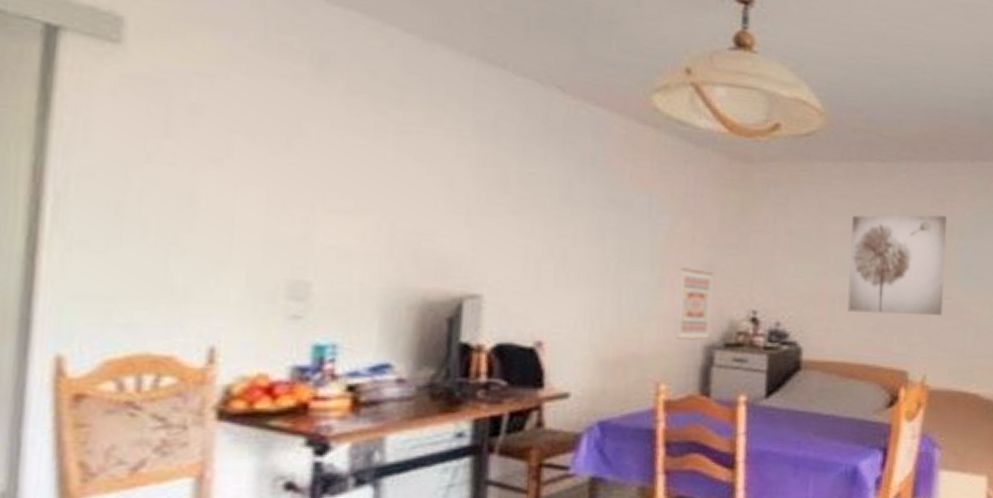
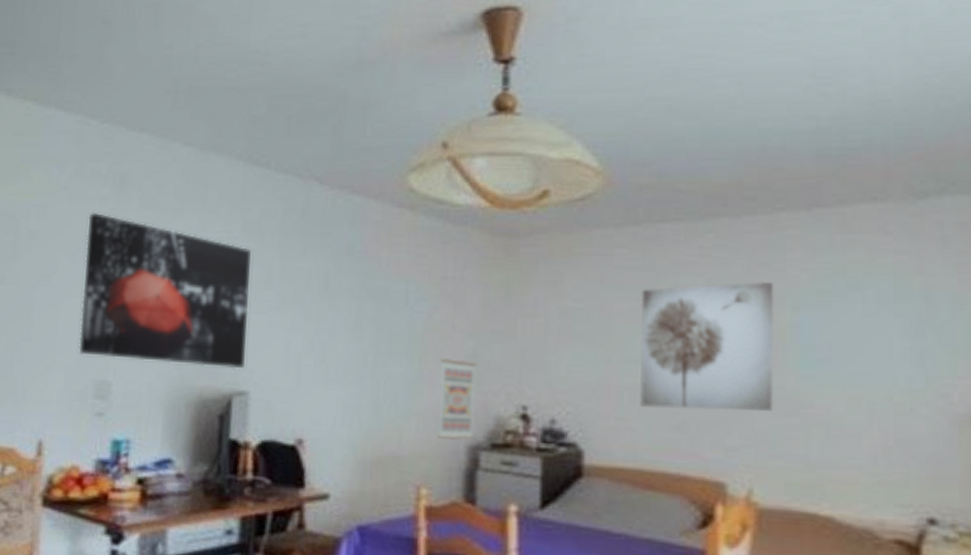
wall art: none [265,90,485,272] -> present [79,212,251,369]

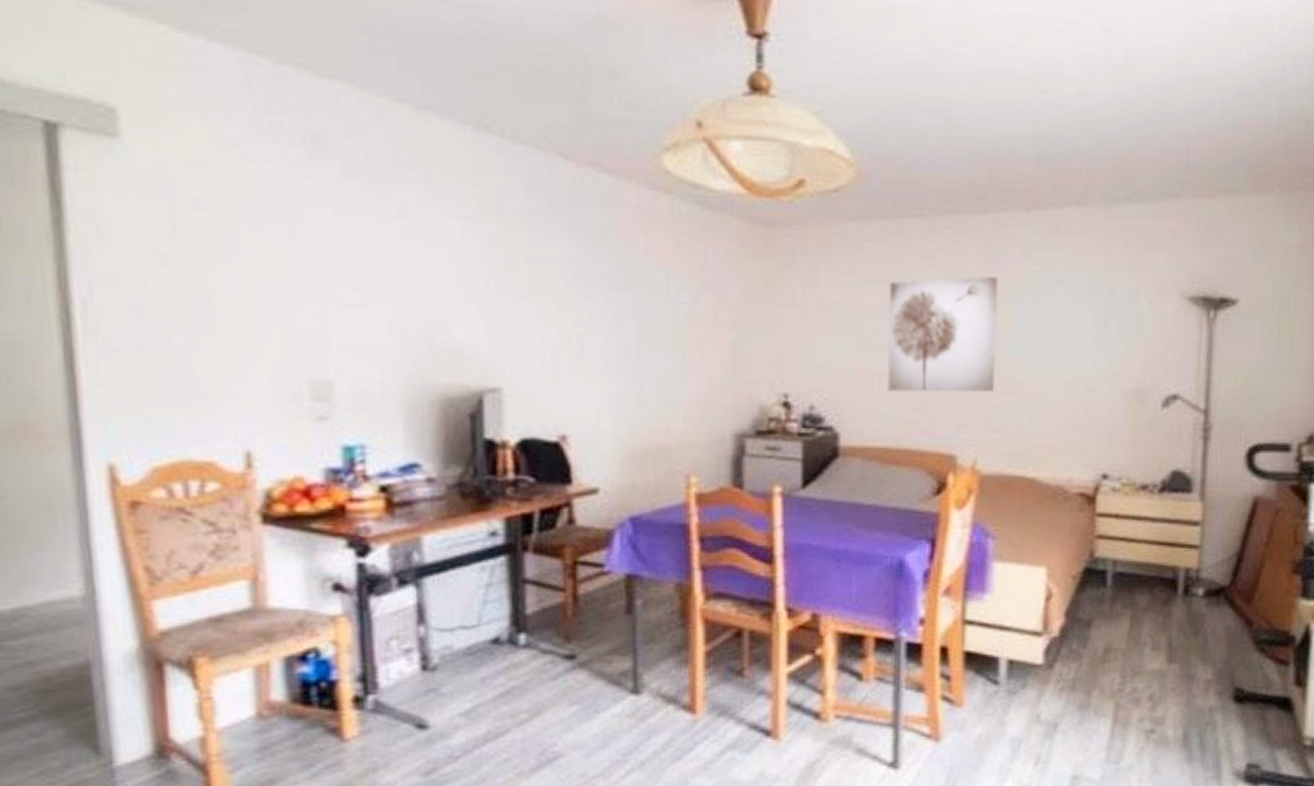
wall art: present [79,212,251,369] -> none [274,177,495,364]
wall art: present [438,359,476,441] -> none [705,350,739,430]

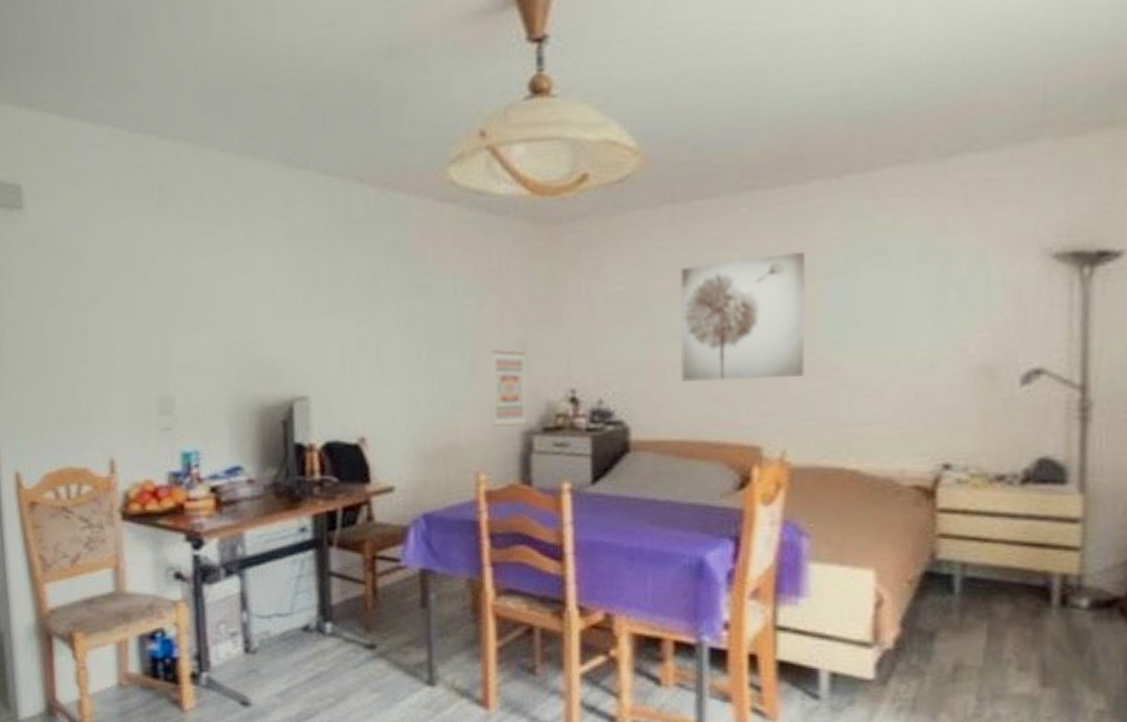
wall art: none [705,350,739,430] -> present [491,349,527,428]

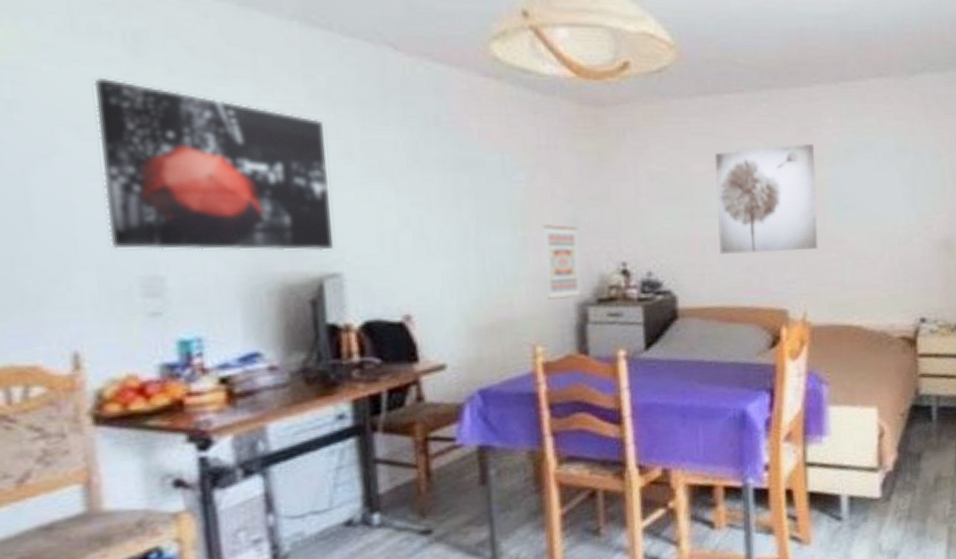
wall art: none [130,227,303,375] -> present [94,77,334,251]

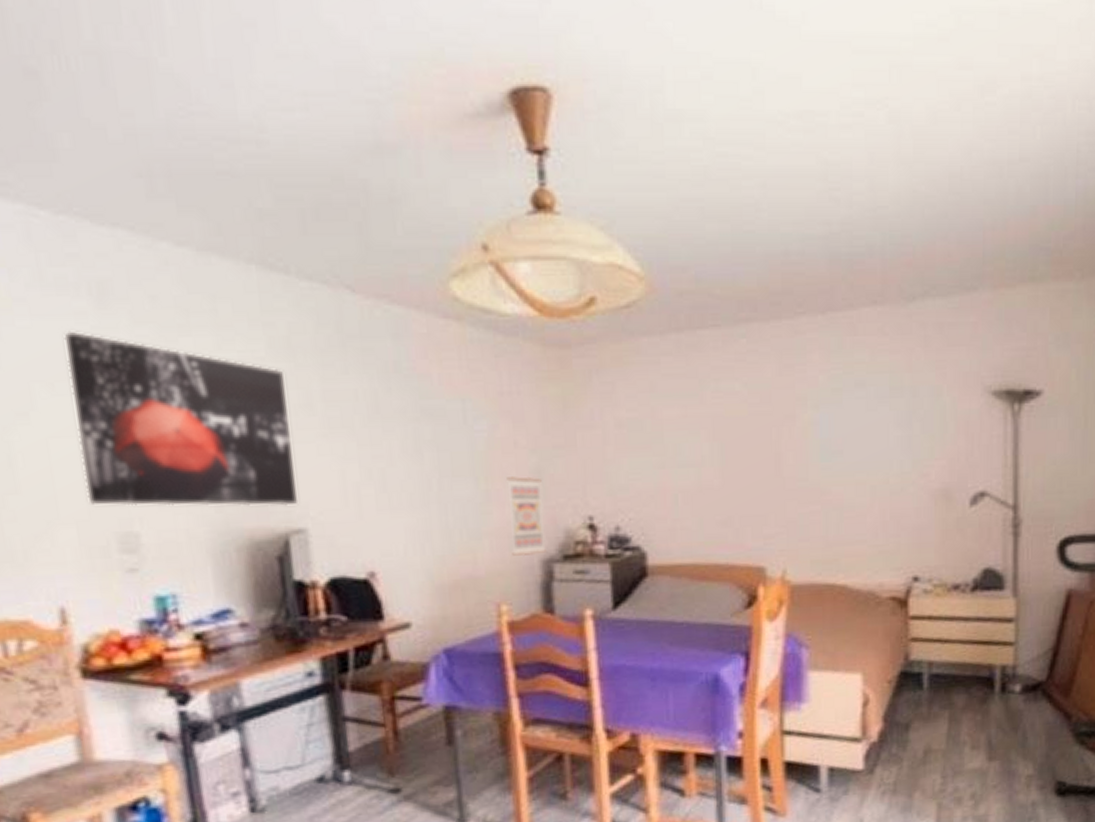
wall art: present [714,143,818,254] -> none [687,383,800,507]

